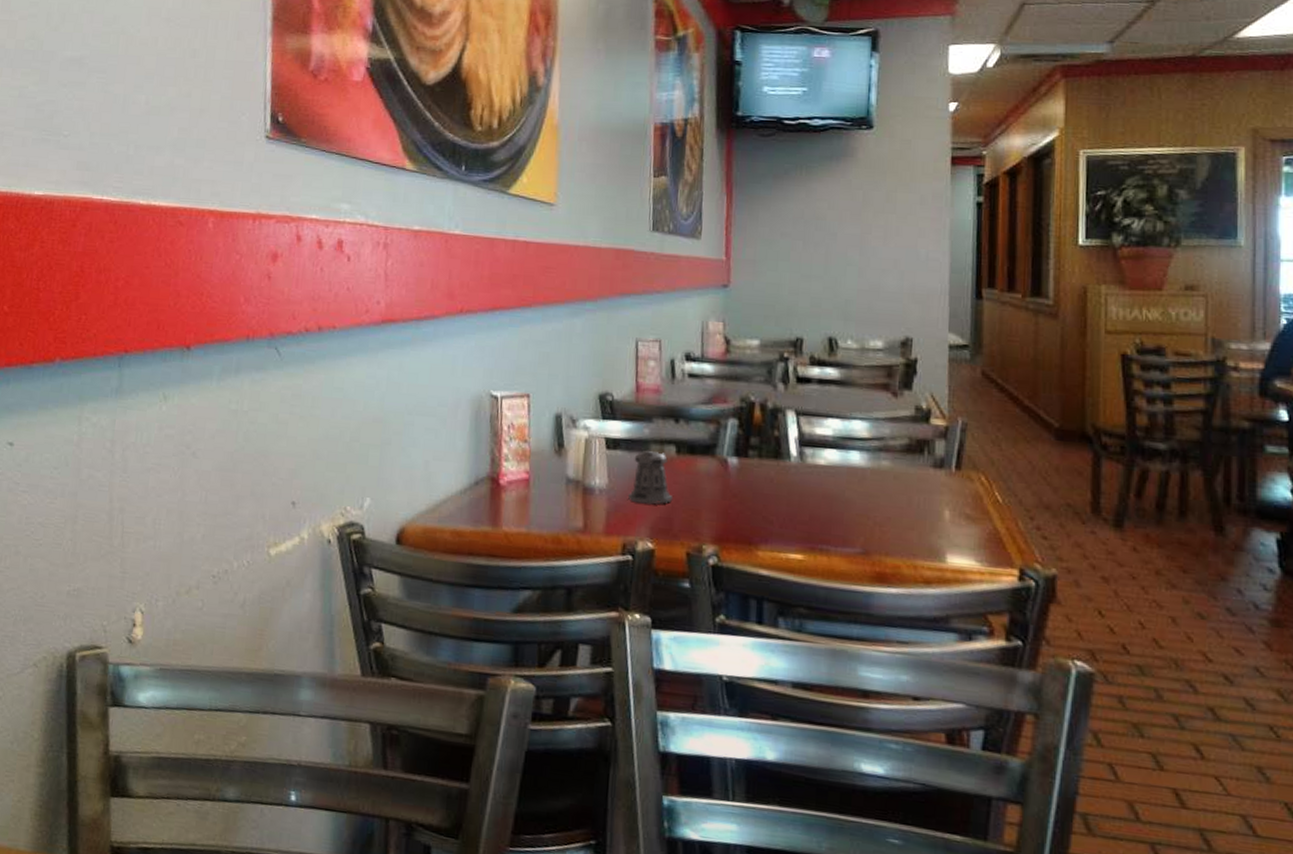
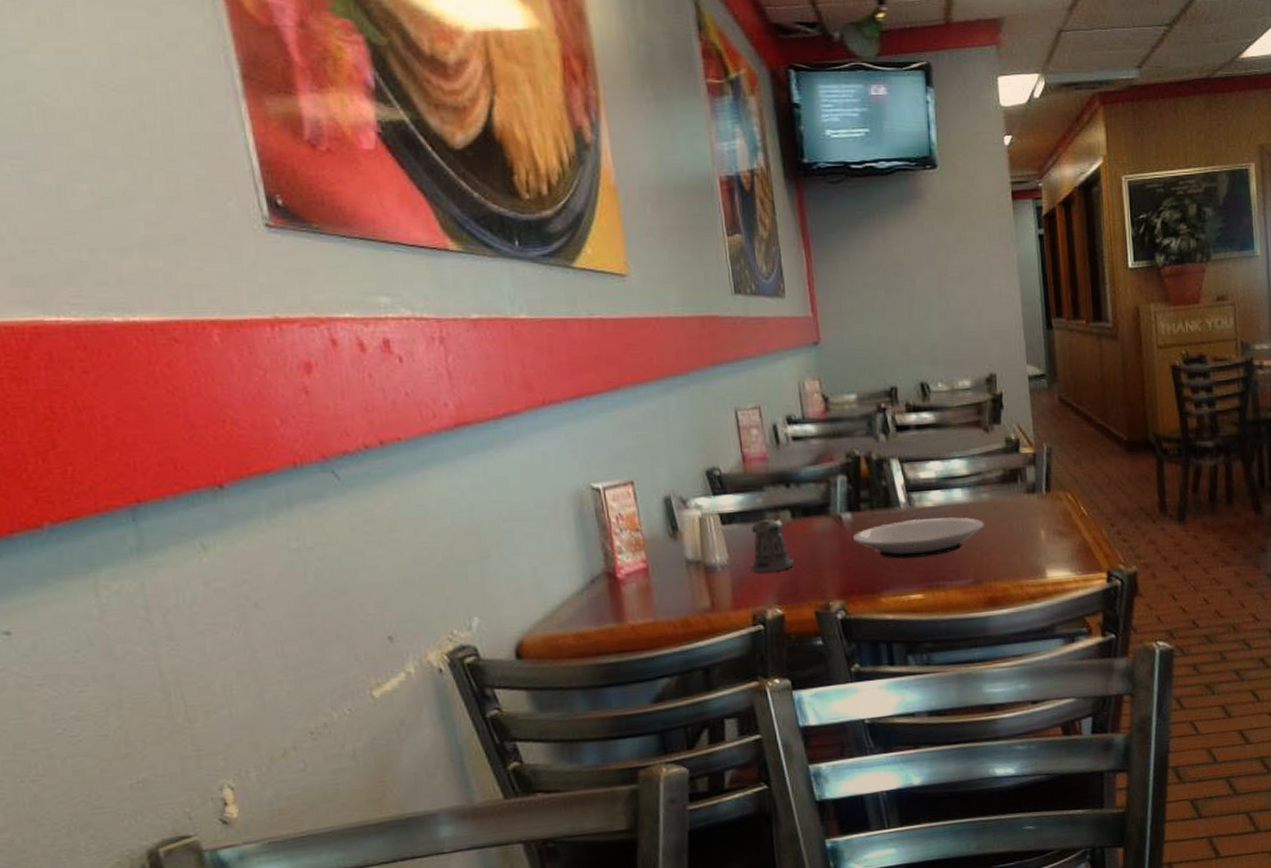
plate: none [737,475,881,517] -> present [853,517,984,559]

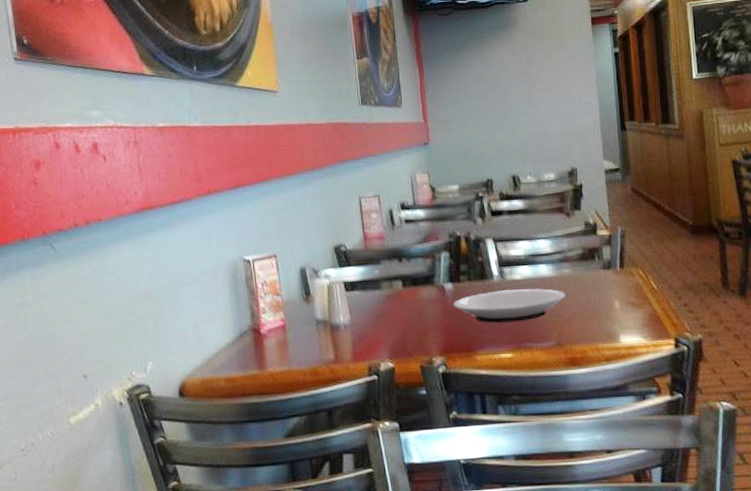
pepper shaker: present [751,519,795,573] -> none [368,287,405,332]

